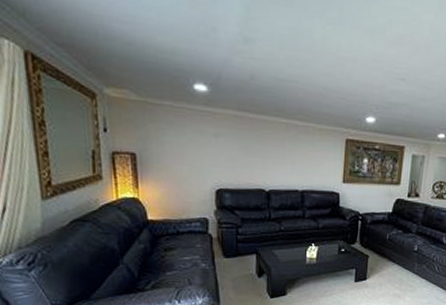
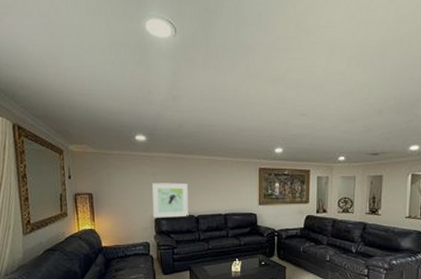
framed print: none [213,146,258,191] -> present [151,183,189,218]

